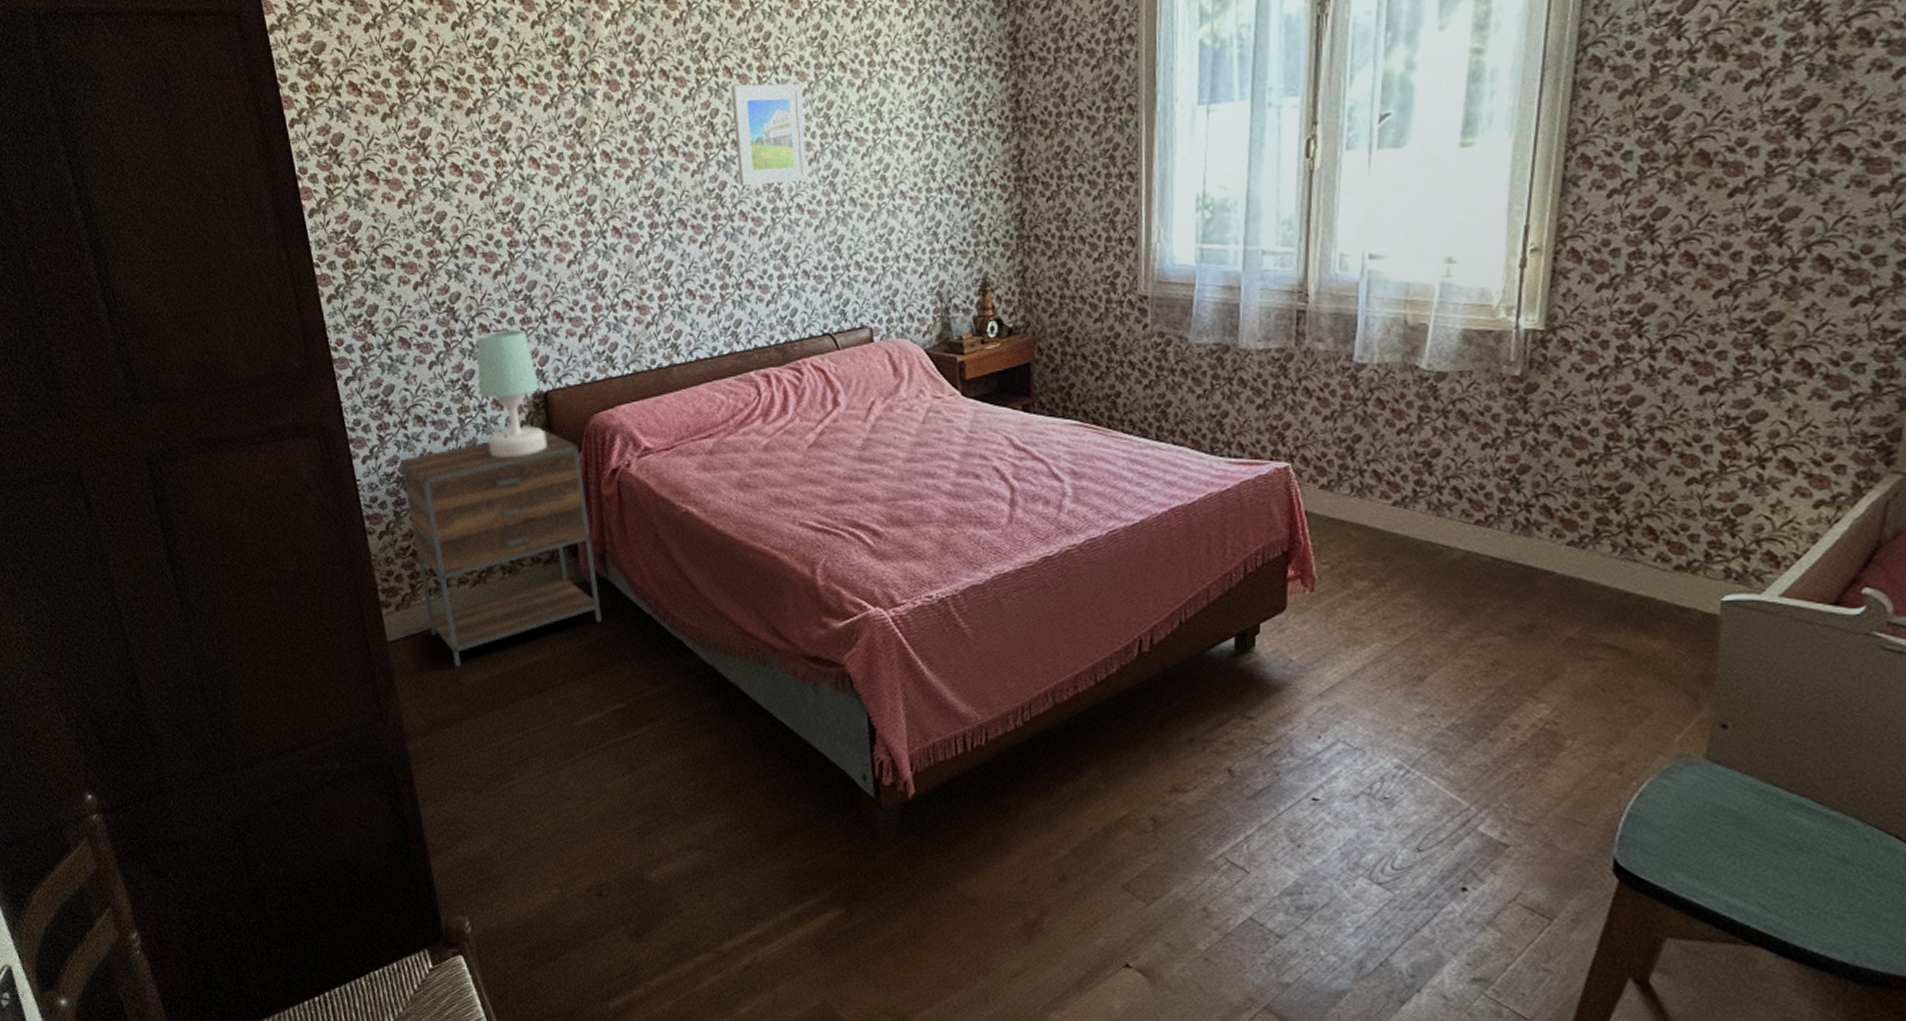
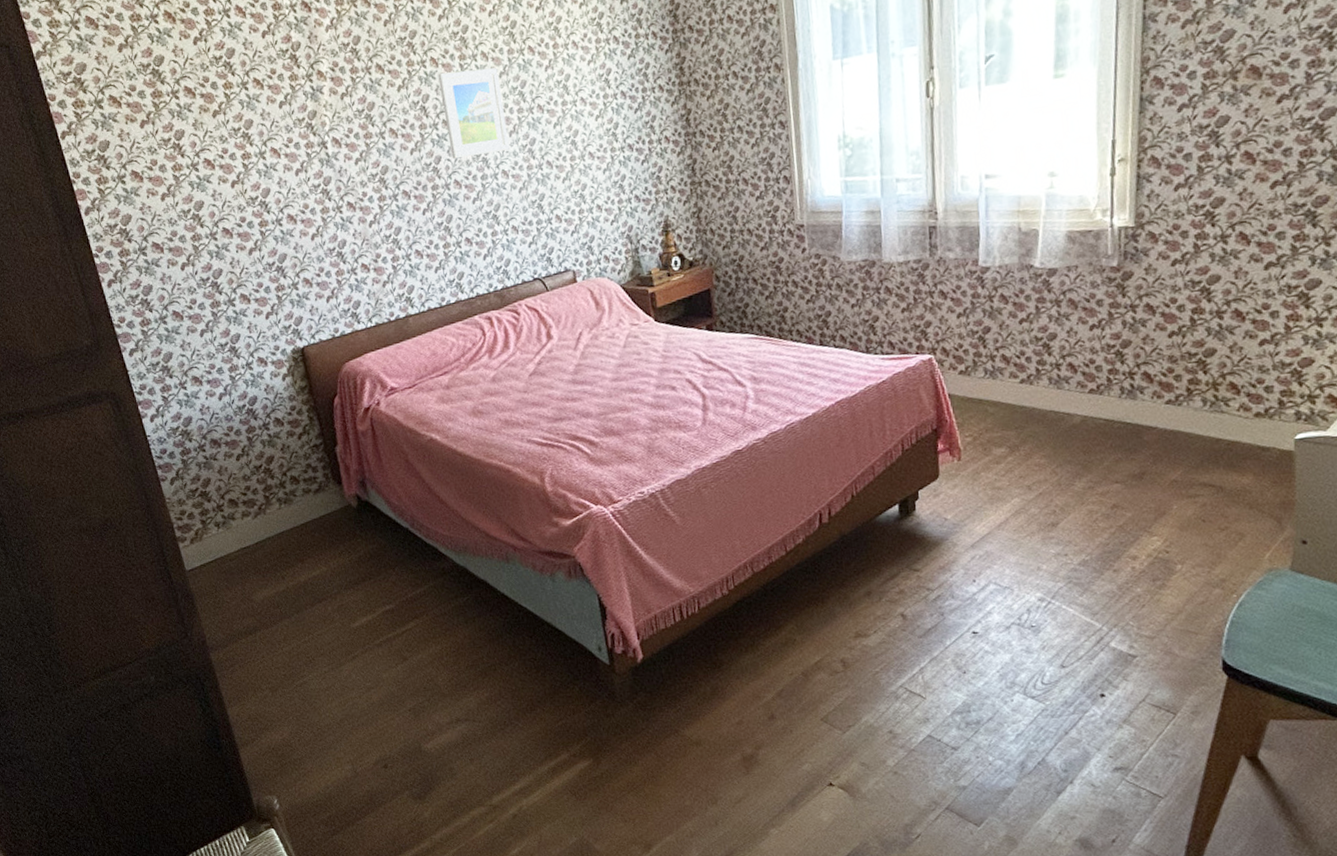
nightstand: present [400,430,602,666] -> none [183,380,367,586]
table lamp: present [476,329,546,458] -> none [239,296,307,407]

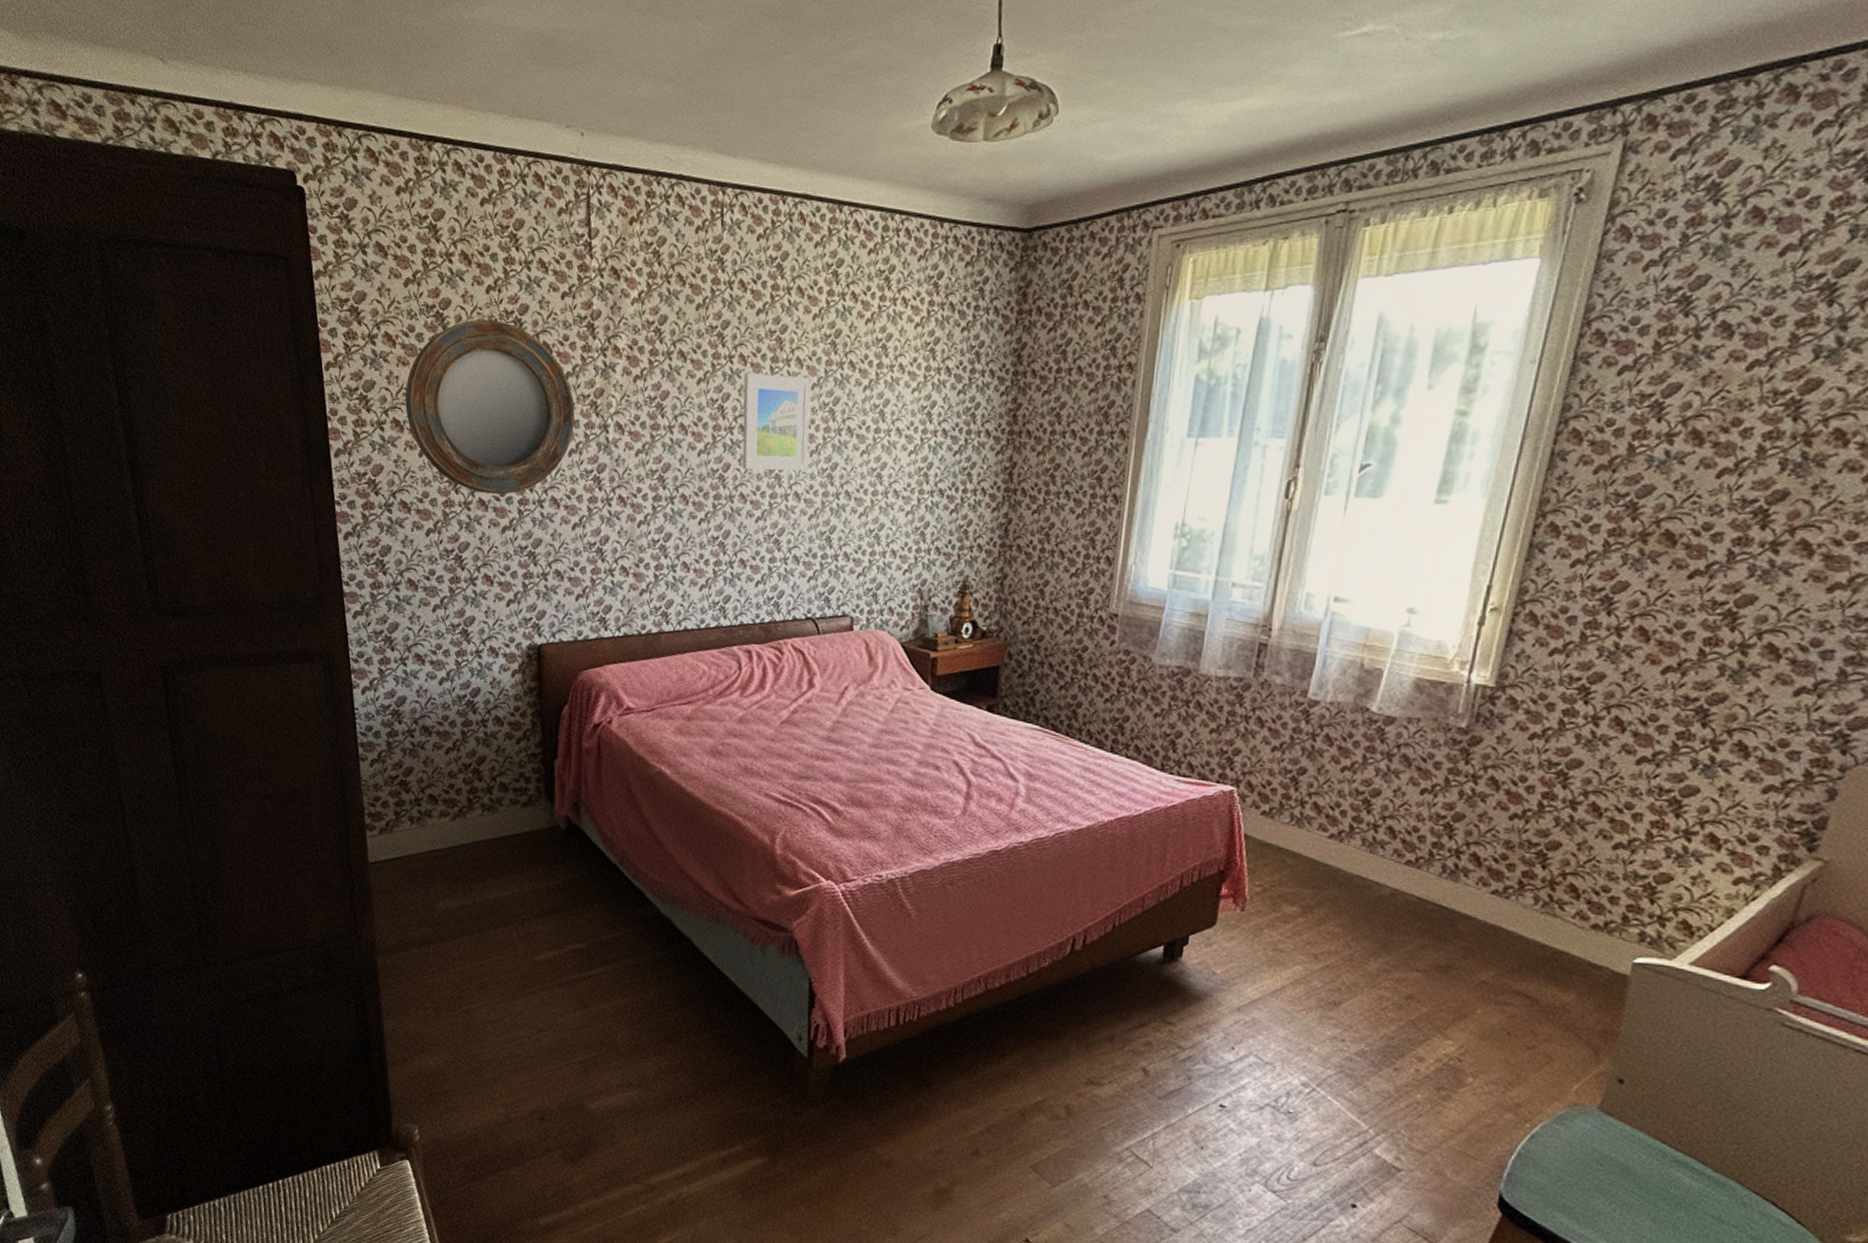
home mirror: none [137,67,296,223] -> present [404,320,575,495]

